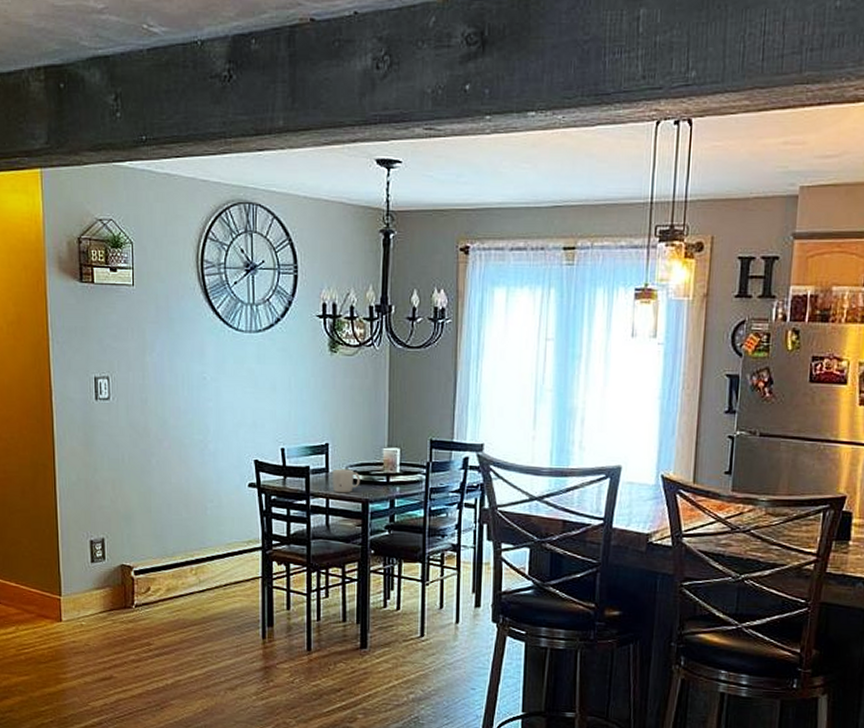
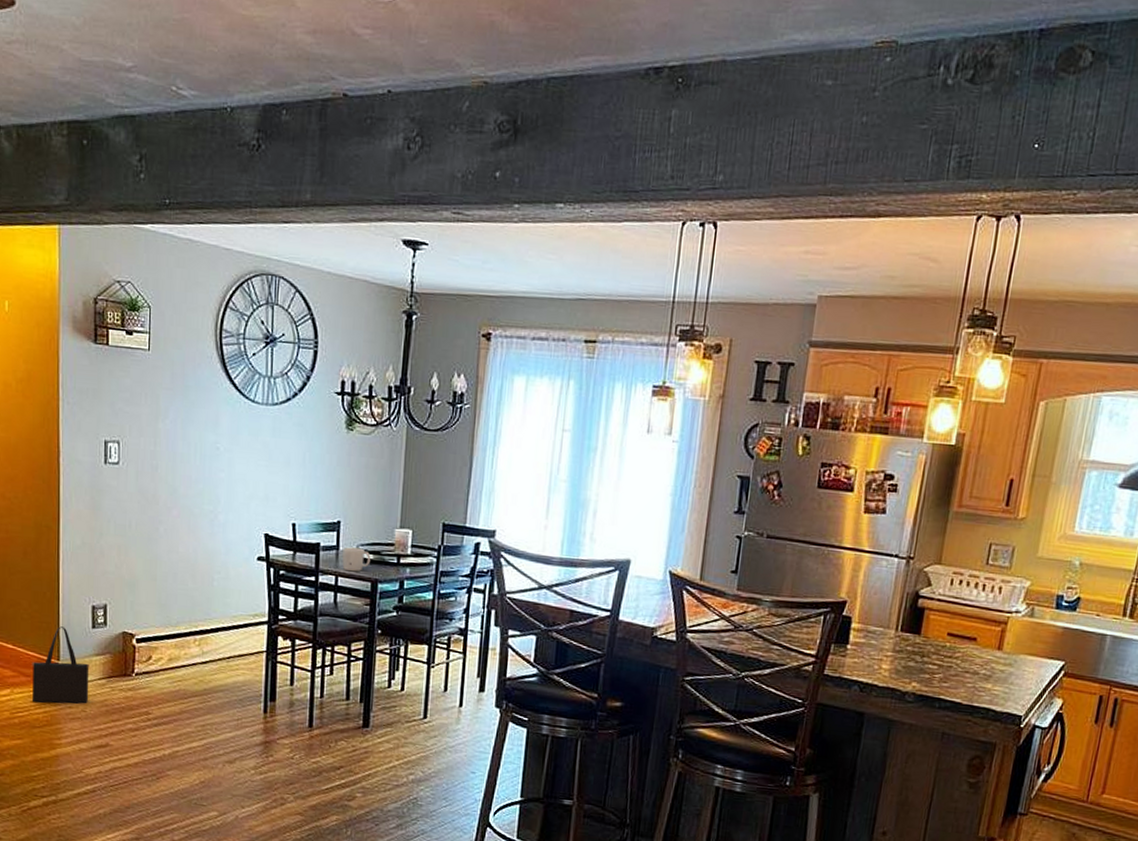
tote bag: none [35,562,91,639] -> present [32,626,90,704]

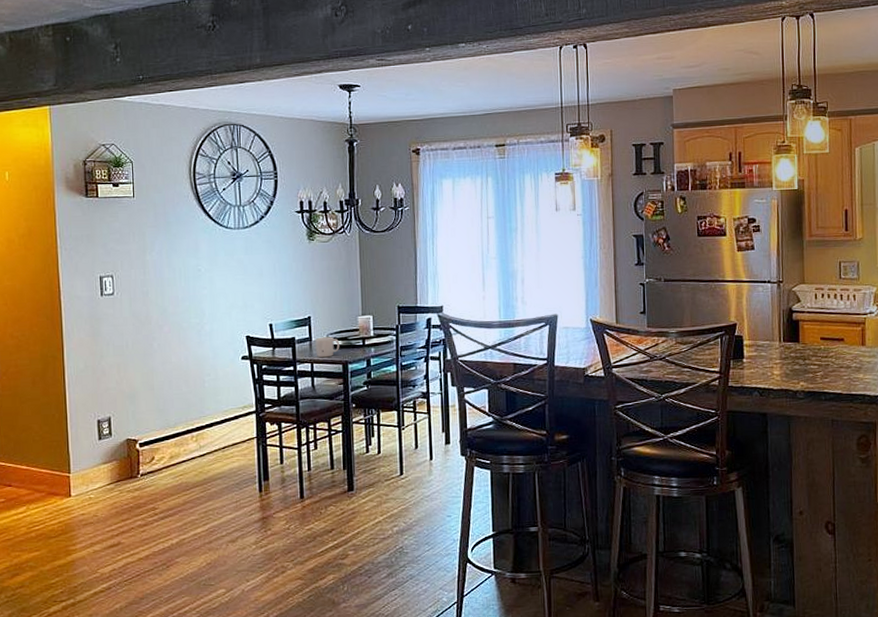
tote bag: present [32,626,90,704] -> none [45,442,100,516]

